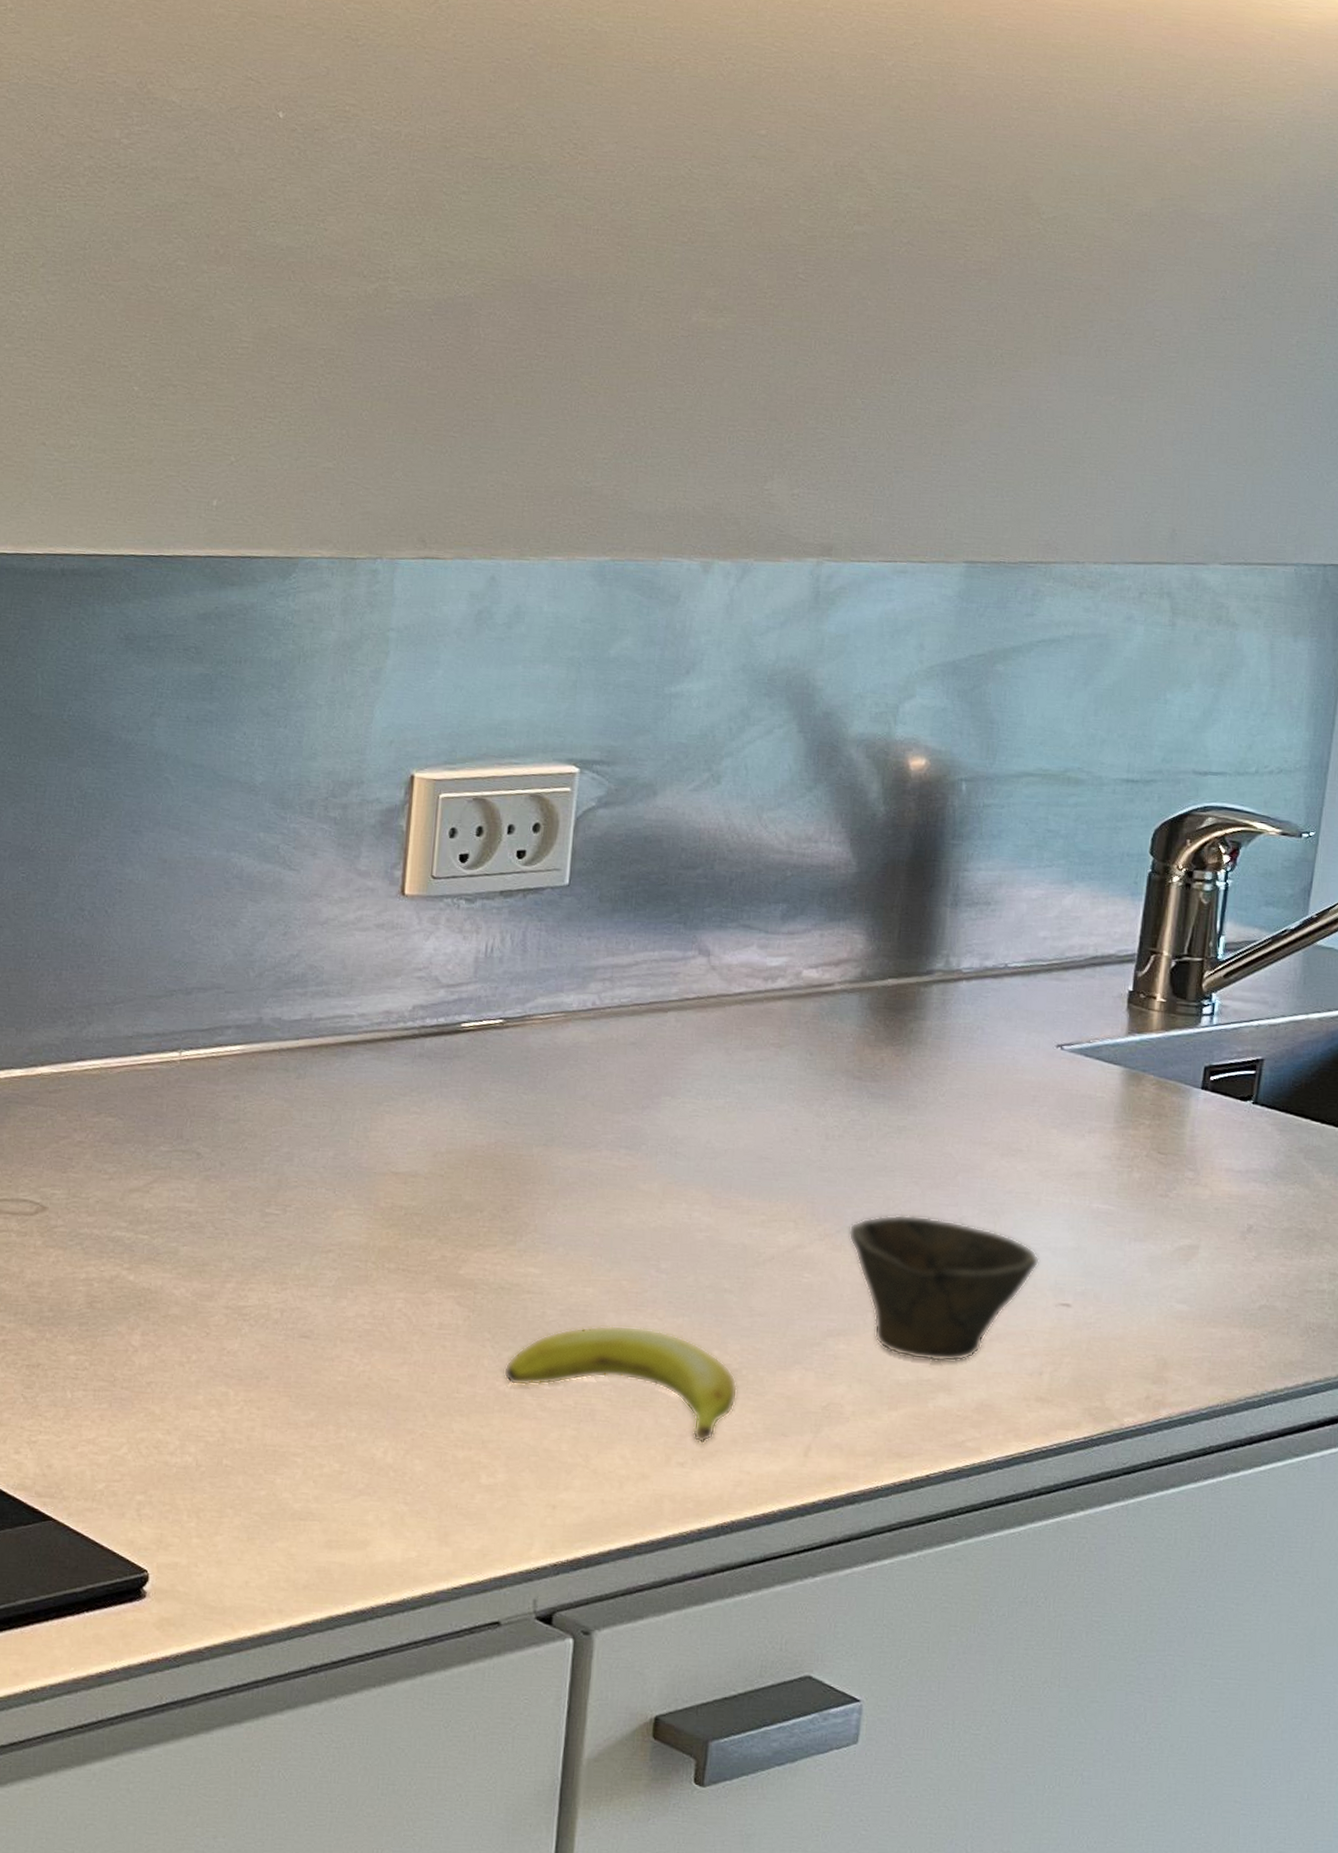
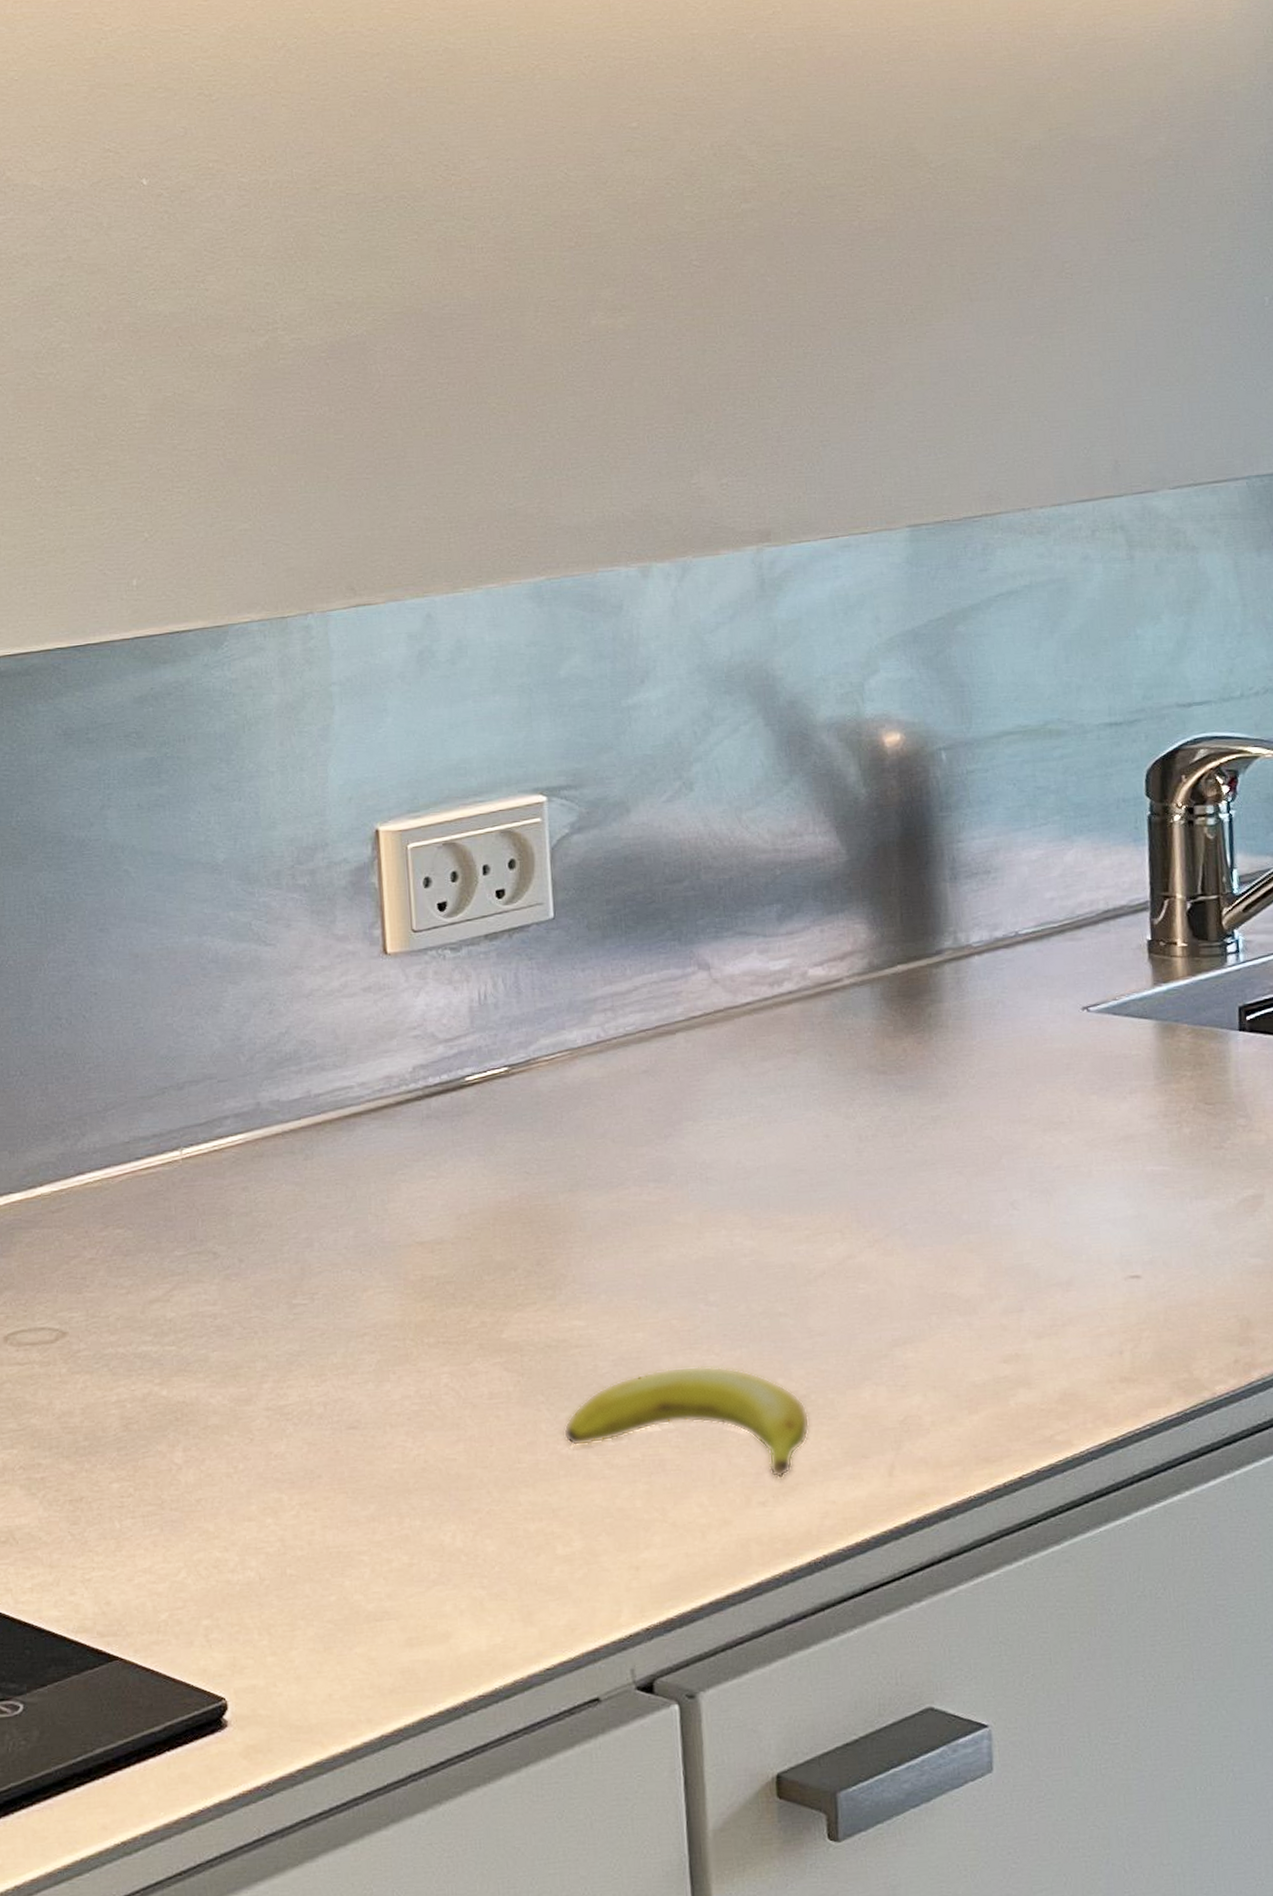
cup: present [848,1214,1039,1362] -> none [898,1206,1101,1357]

